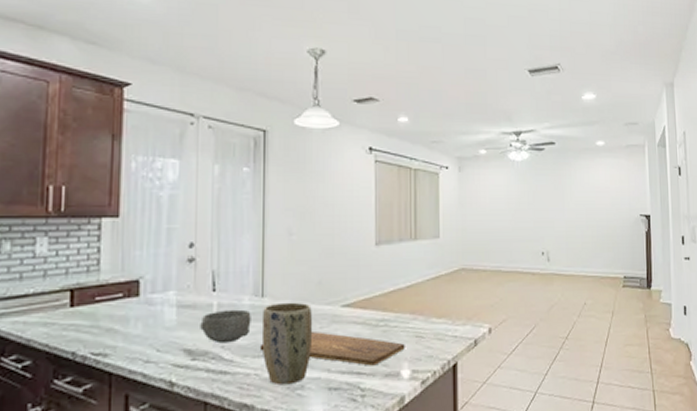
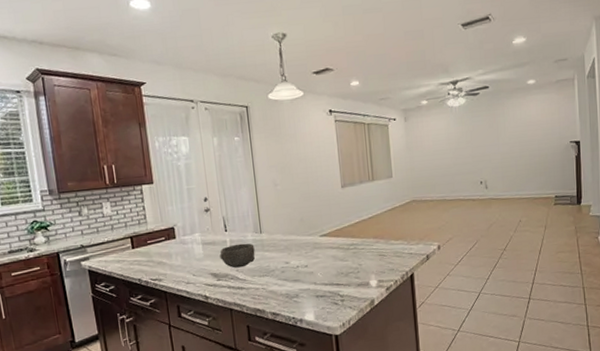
cutting board: present [259,330,405,366] -> none [263,255,371,279]
plant pot: present [261,302,313,385] -> none [262,235,301,295]

